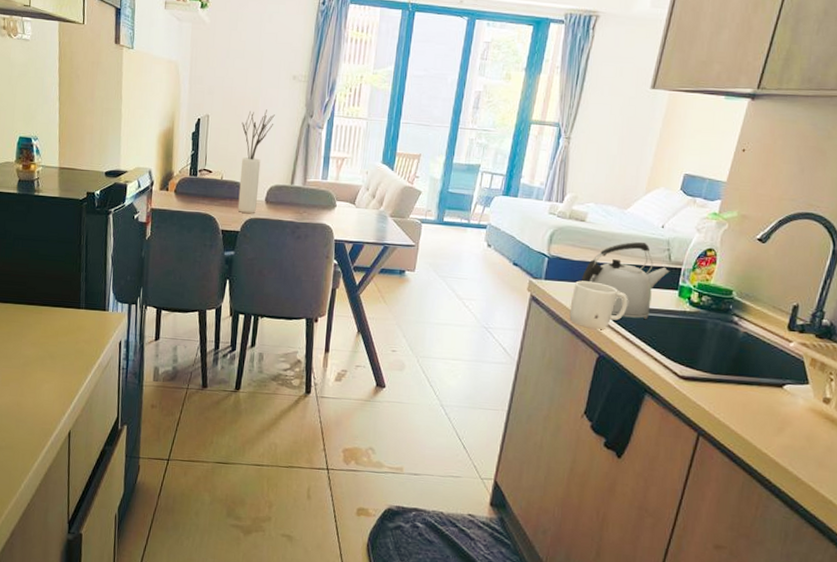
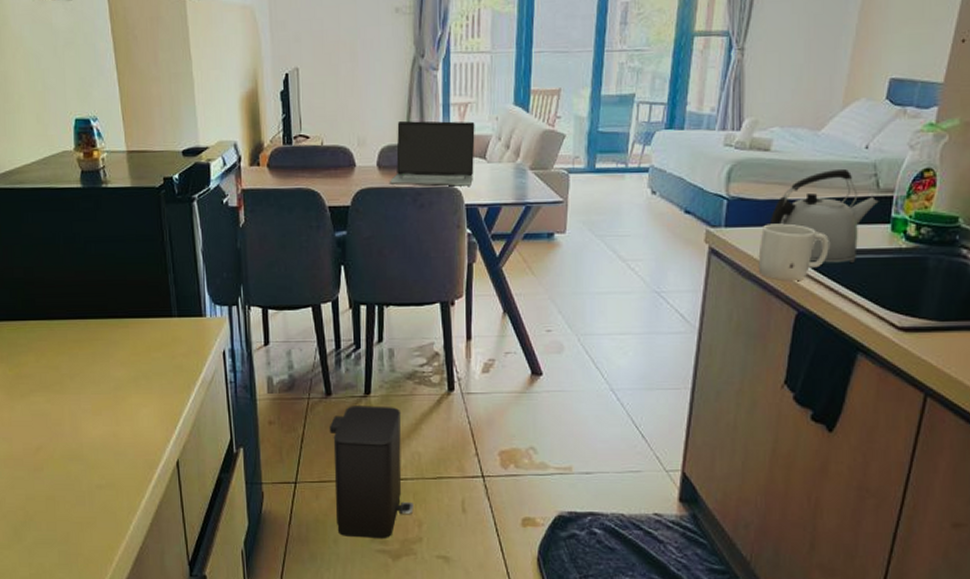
pedal bin: none [199,398,267,515] -> present [329,406,414,538]
vase: present [237,109,275,214] -> none [339,53,378,184]
laptop: none [274,167,349,225] -> present [390,121,475,187]

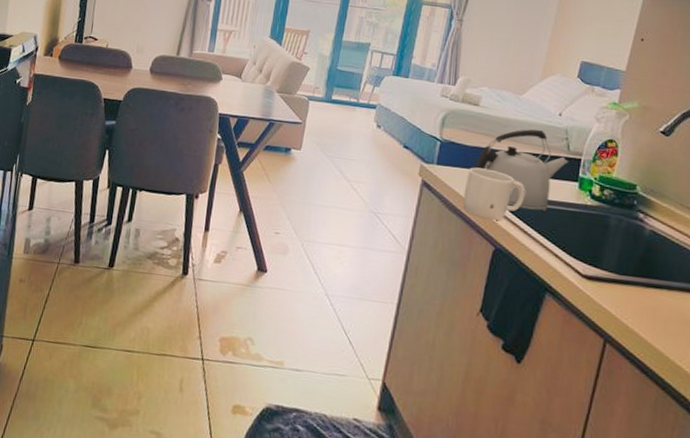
pedal bin: present [329,406,414,538] -> none [63,275,138,406]
laptop: present [390,121,475,187] -> none [158,38,236,99]

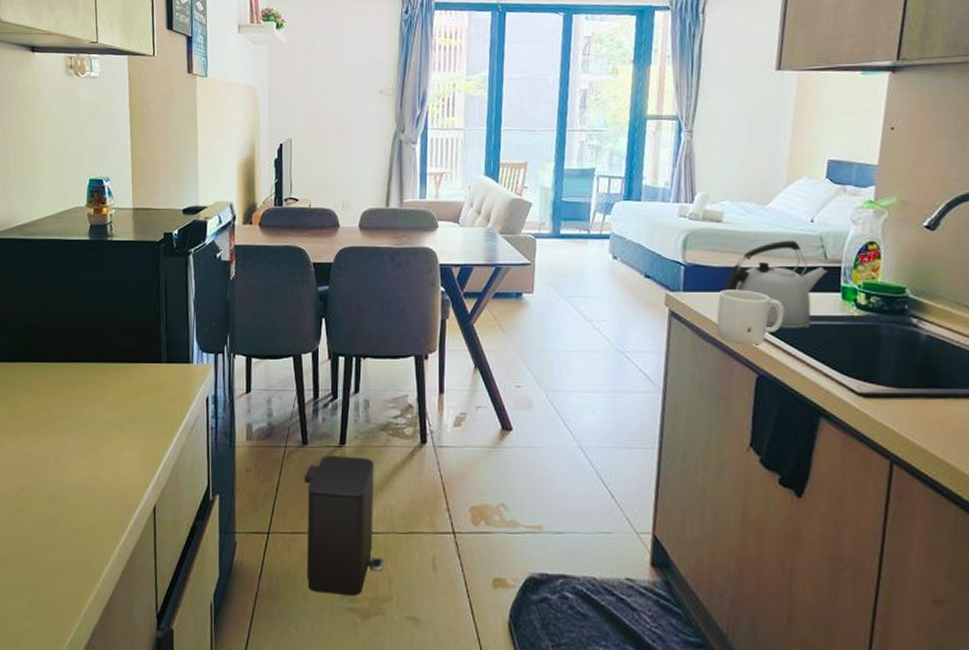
pedal bin: none [63,275,138,406] -> present [303,455,384,595]

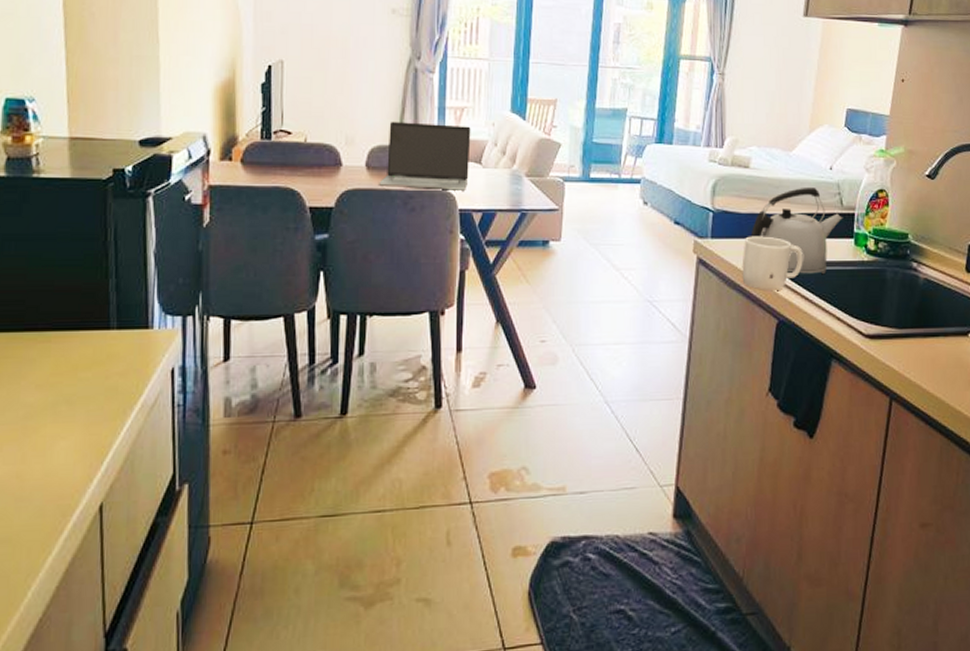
pedal bin: present [303,455,384,595] -> none [296,427,392,584]
laptop: none [370,188,449,247] -> present [379,122,471,190]

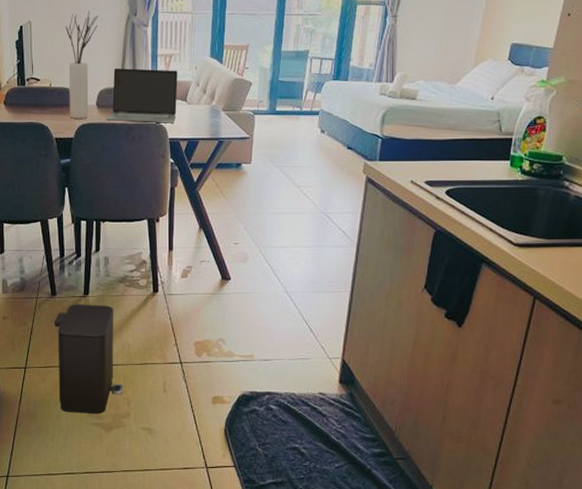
pedal bin: none [296,427,392,584] -> present [54,304,124,414]
vase: none [328,51,372,184] -> present [65,11,98,120]
mug: present [742,236,803,292] -> none [405,159,461,206]
kettle: present [750,186,843,275] -> none [414,115,501,192]

